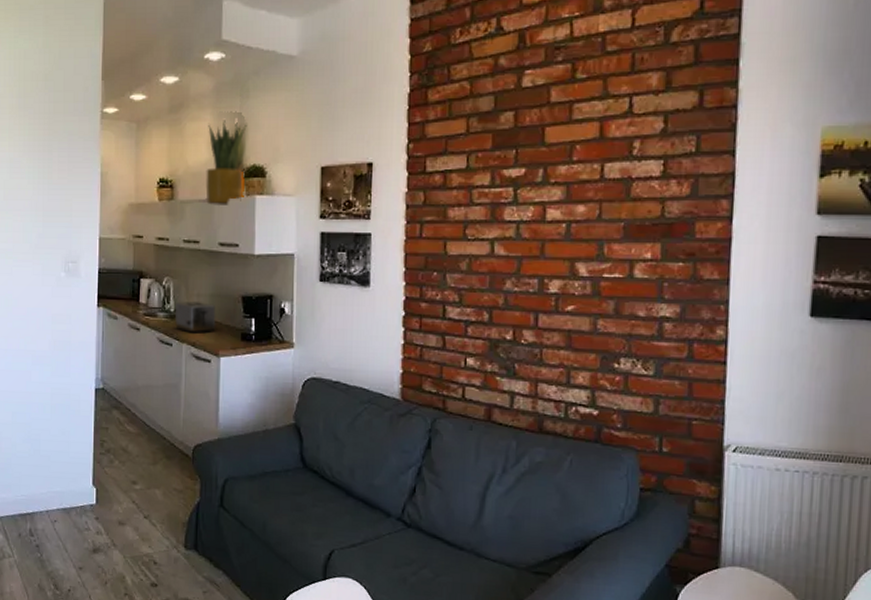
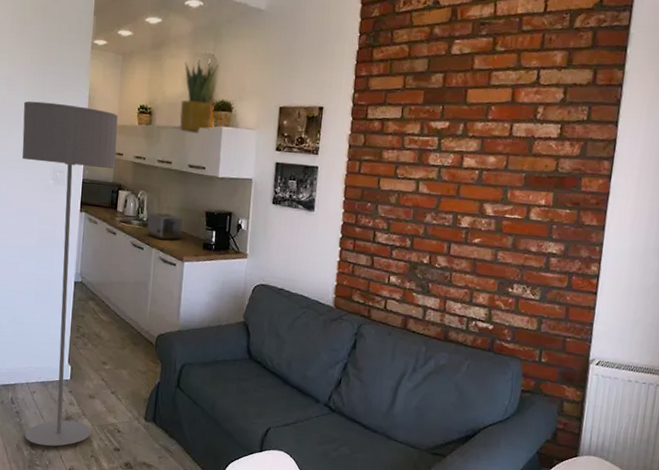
floor lamp: none [28,183,136,585] -> present [22,101,118,447]

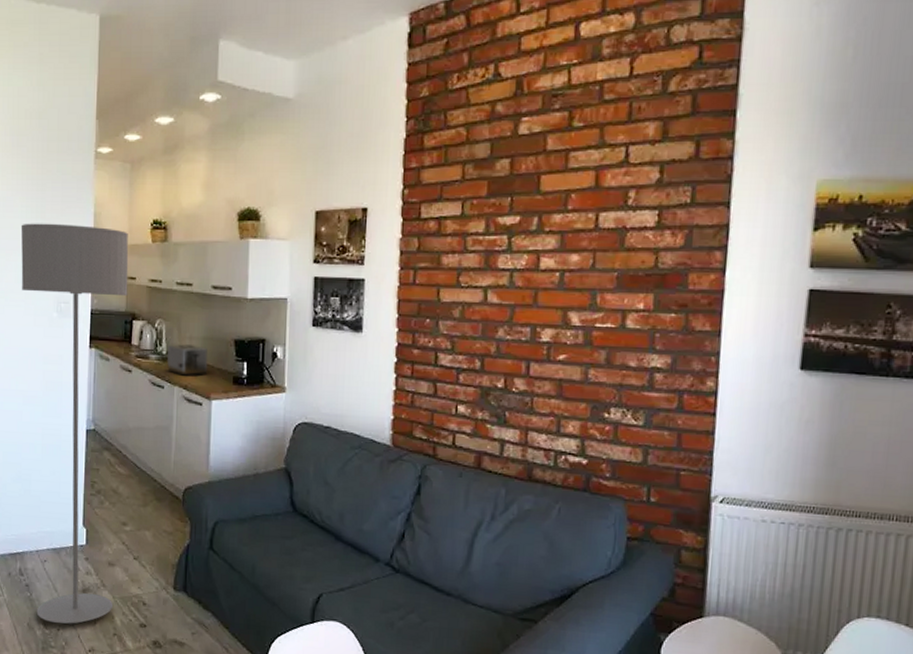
planter: present [179,59,219,133] -> none [199,162,242,248]

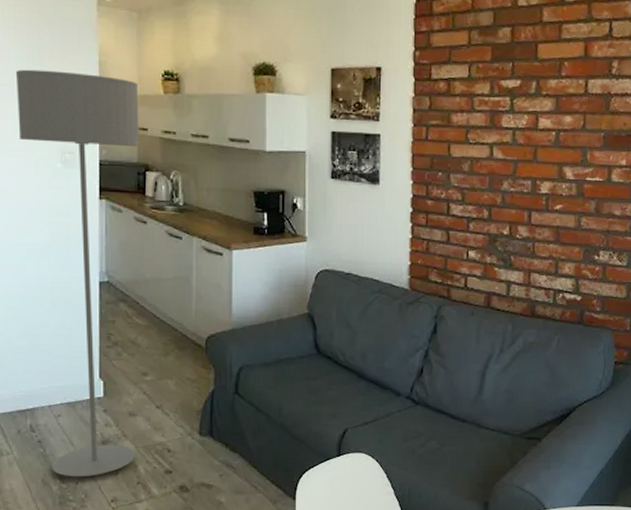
toaster: present [166,344,208,376] -> none [183,195,227,227]

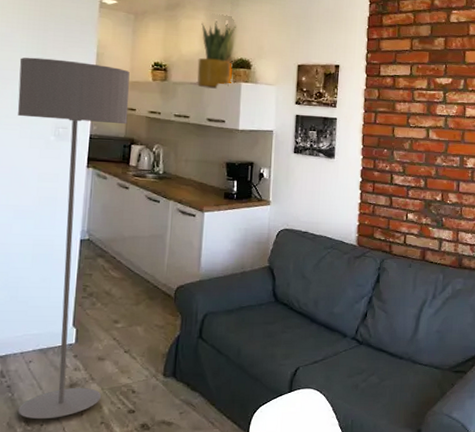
planter: none [214,16,256,102] -> present [197,20,236,89]

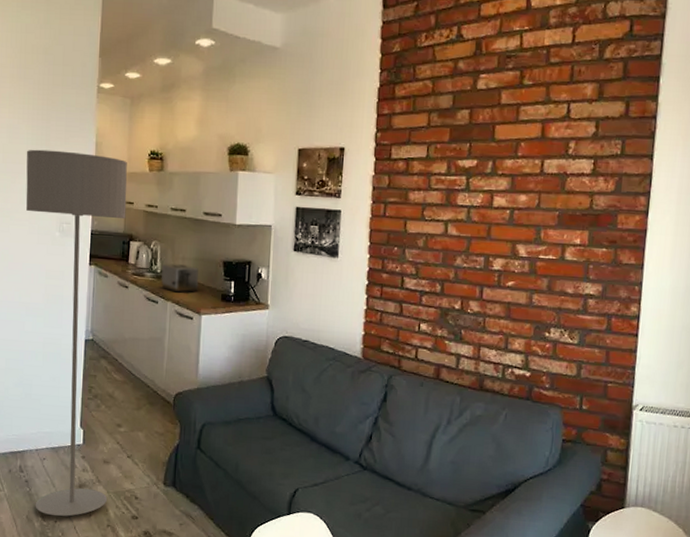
toaster: none [163,165,202,192] -> present [160,263,199,293]
planter: present [197,20,236,89] -> none [193,101,233,179]

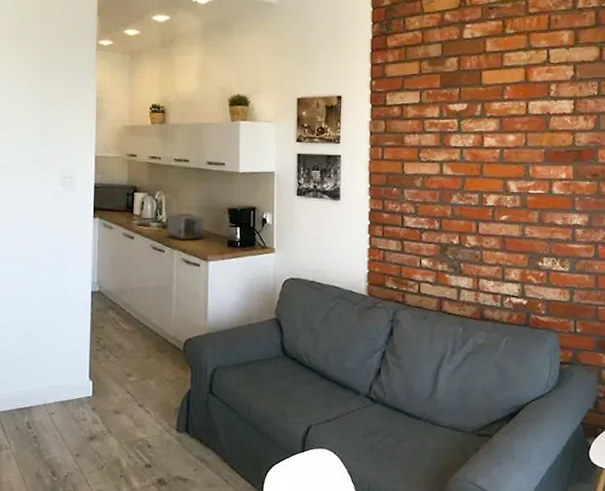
floor lamp: present [26,149,127,517] -> none [25,106,130,471]

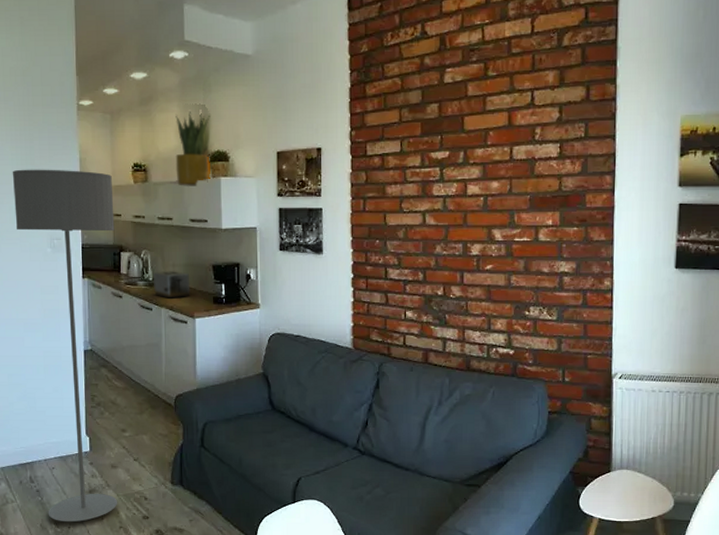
floor lamp: none [25,106,130,471] -> present [12,169,118,523]
planter: none [194,55,232,129] -> present [175,111,210,186]

